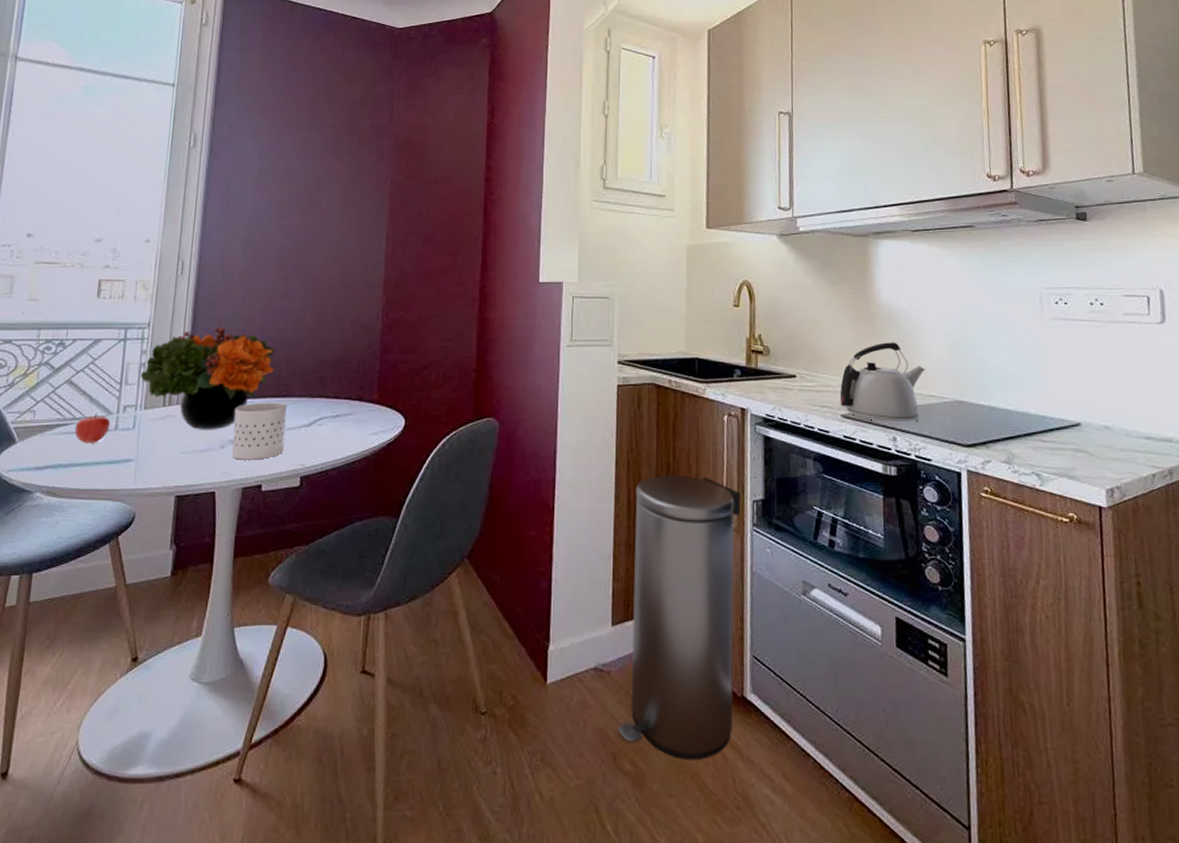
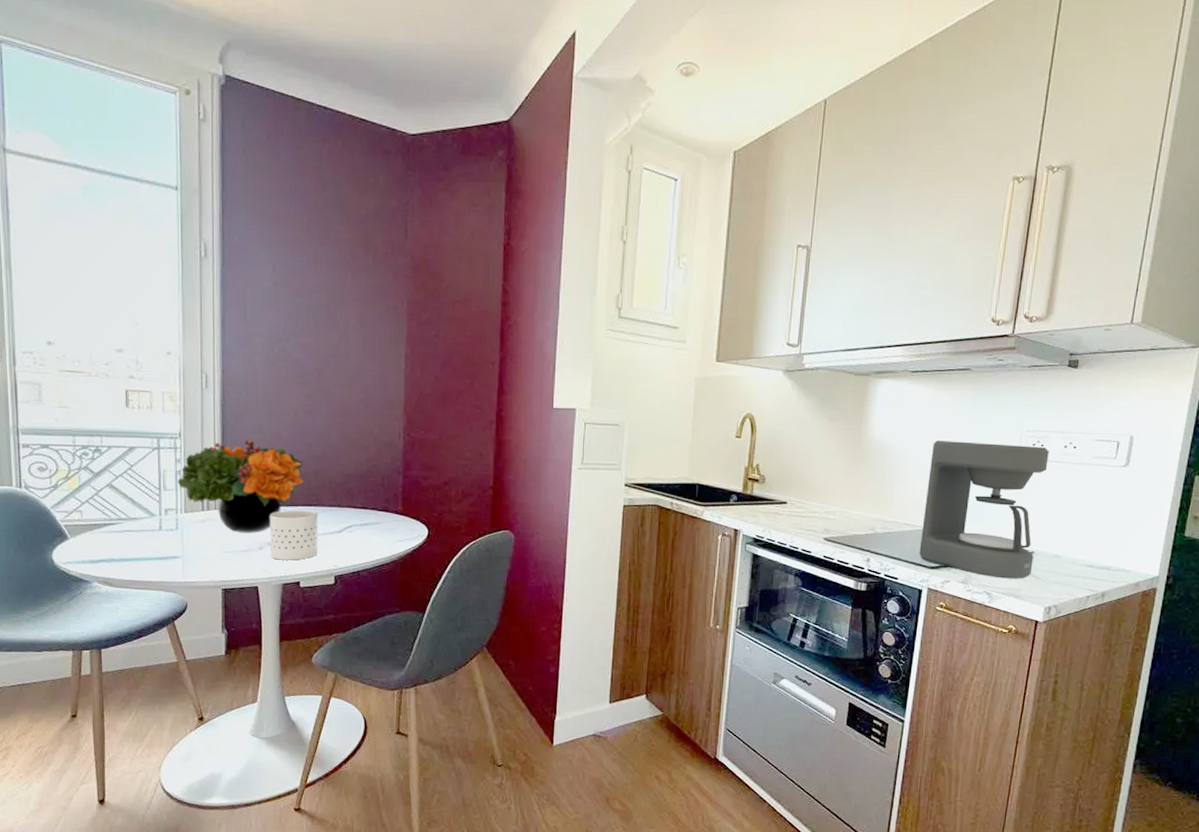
fruit: present [74,414,111,445] -> none [122,516,155,542]
pedal bin: present [617,475,741,760] -> none [611,584,727,803]
kettle: present [840,342,925,422] -> none [824,475,905,547]
coffee maker: none [946,302,1083,456] -> present [919,440,1049,579]

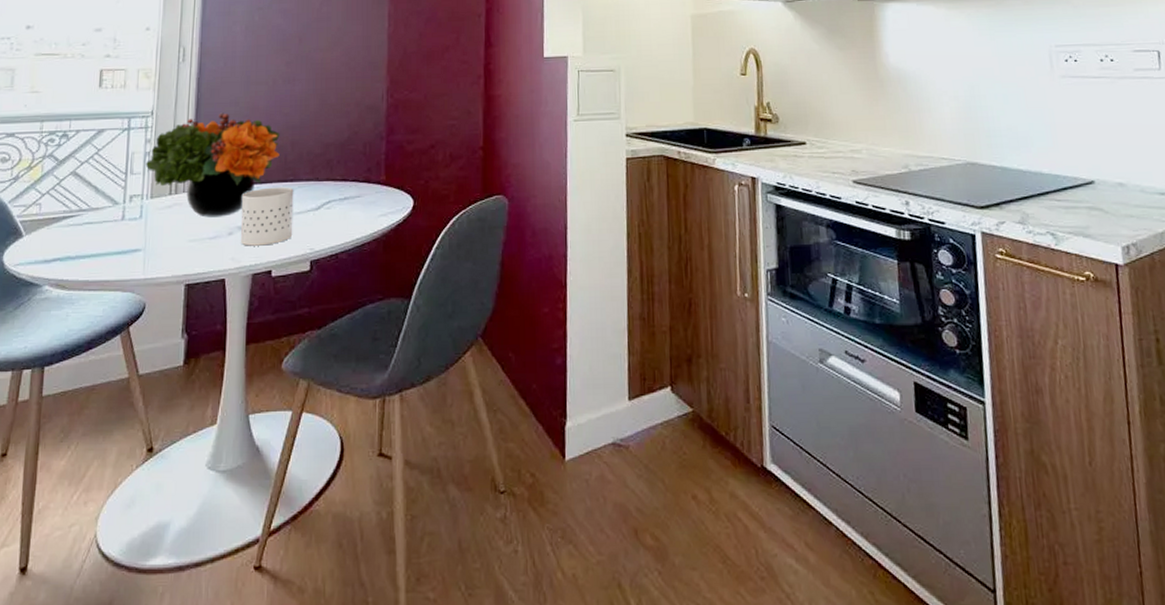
coffee maker: present [919,440,1049,579] -> none [955,62,1097,215]

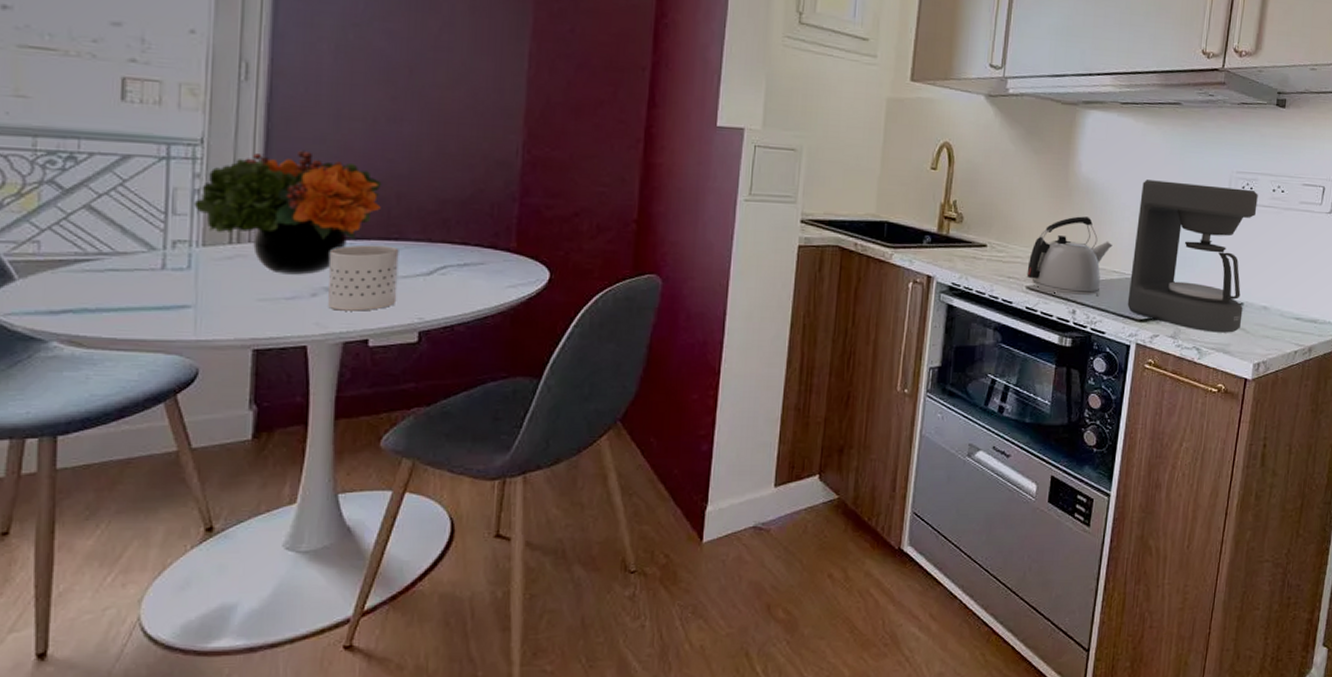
kettle: none [850,106,936,186] -> present [1026,216,1113,297]
coffee maker: none [955,62,1097,215] -> present [1127,180,1258,333]

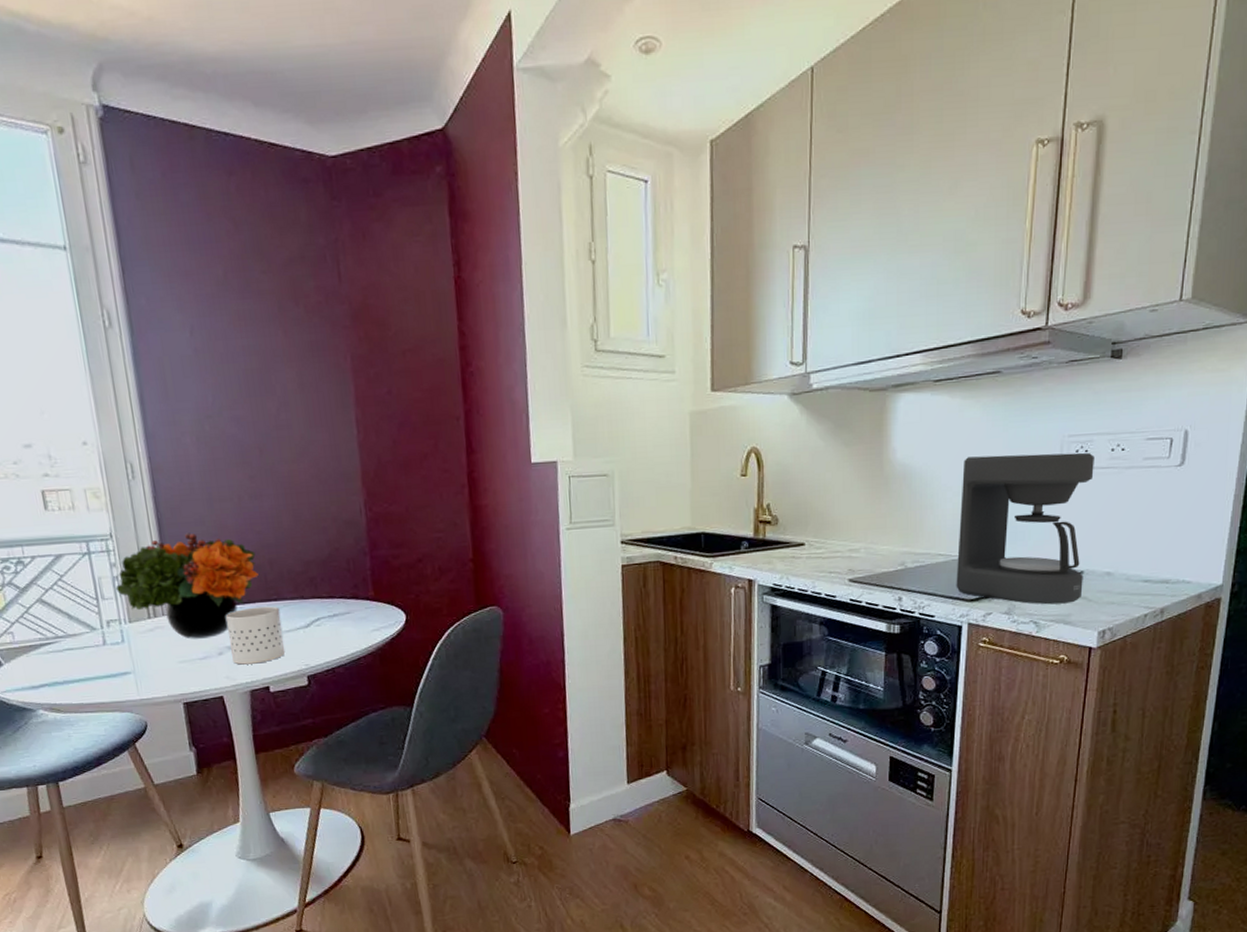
kettle: present [1026,216,1113,297] -> none [848,503,936,584]

